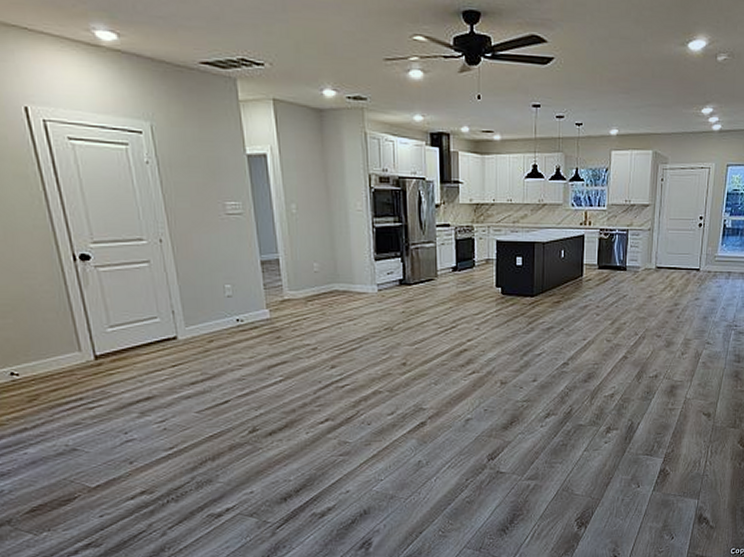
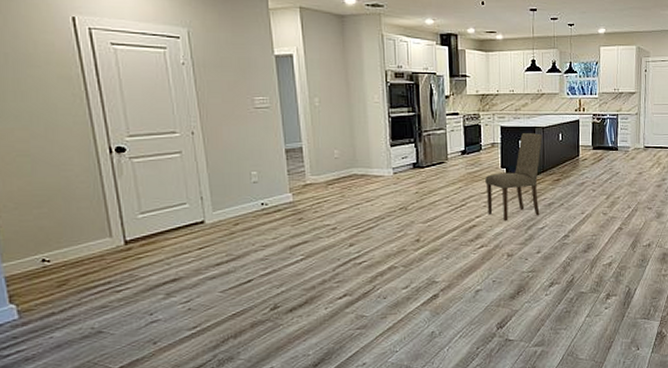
dining chair: none [478,249,543,346] -> present [485,133,543,222]

